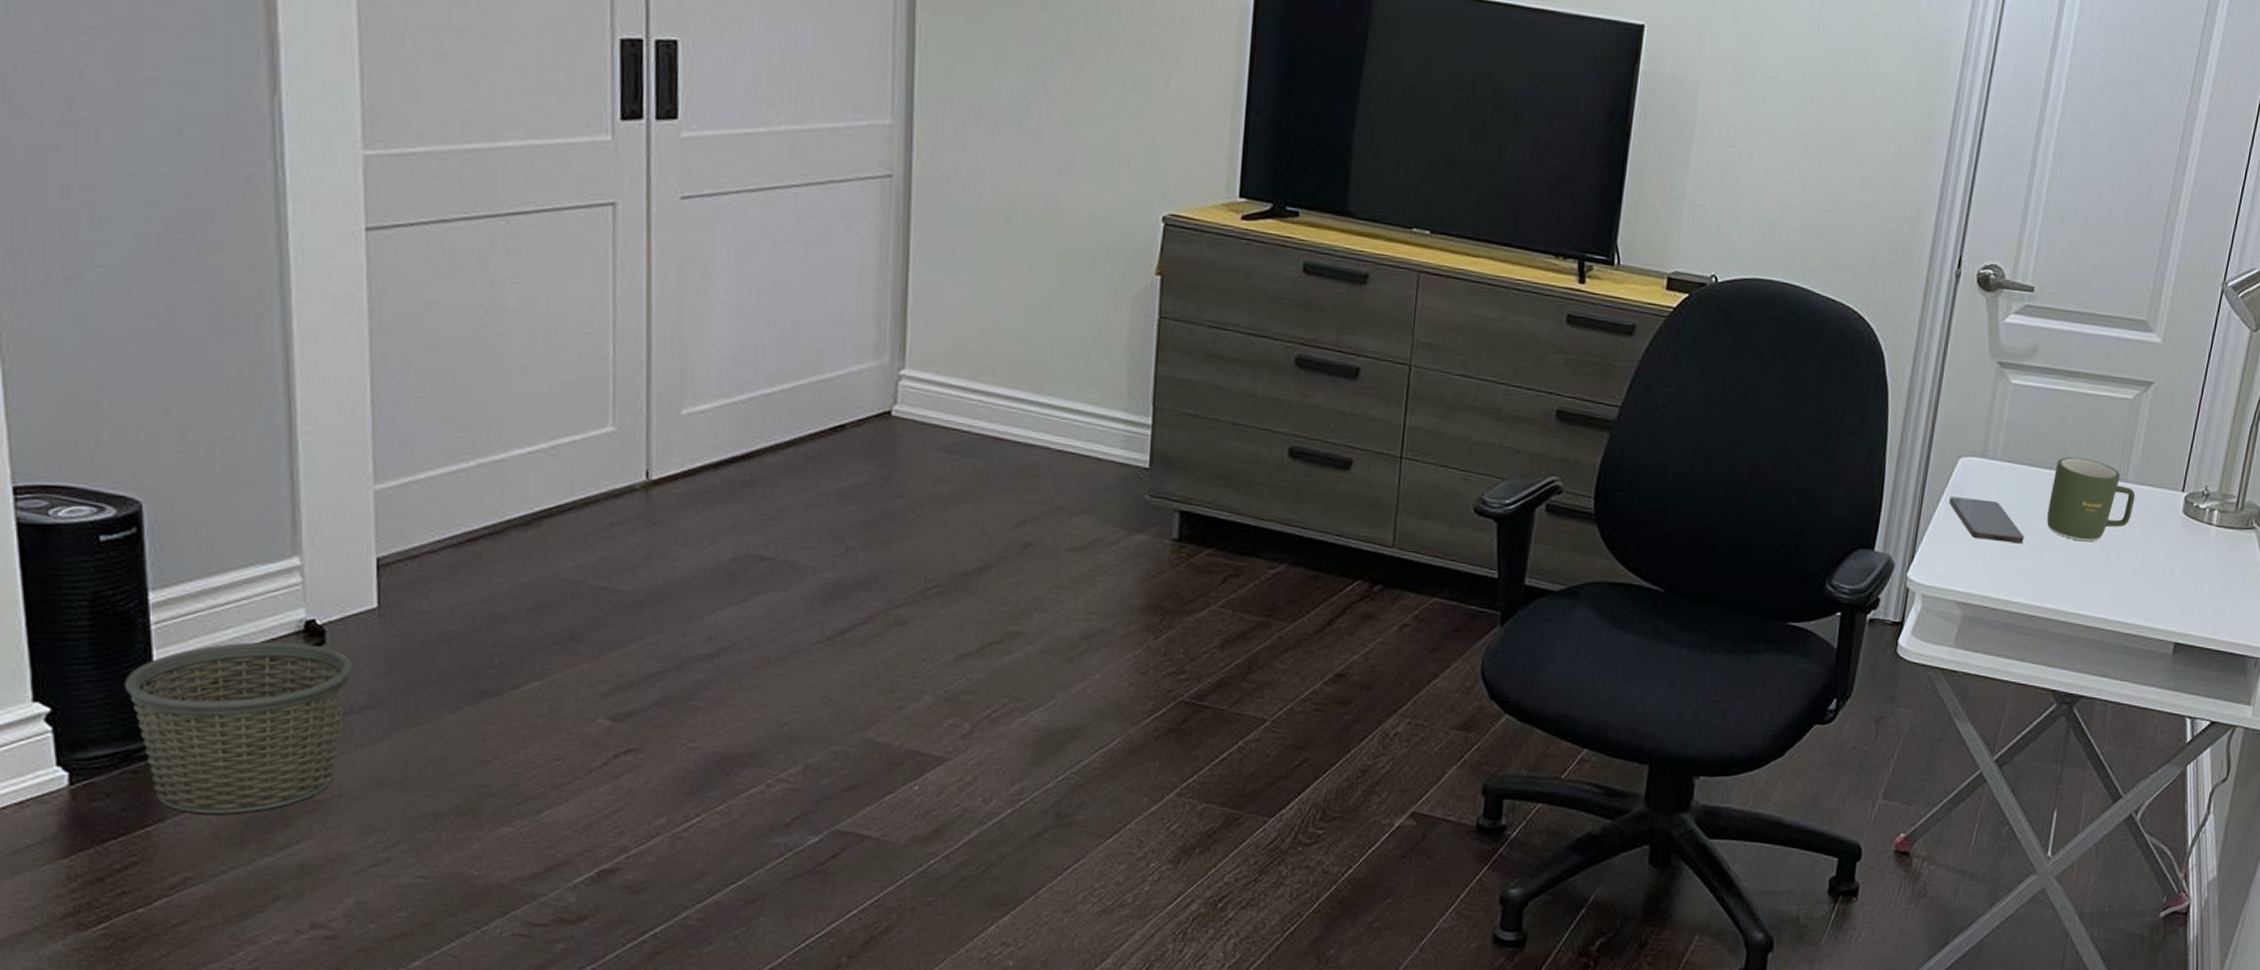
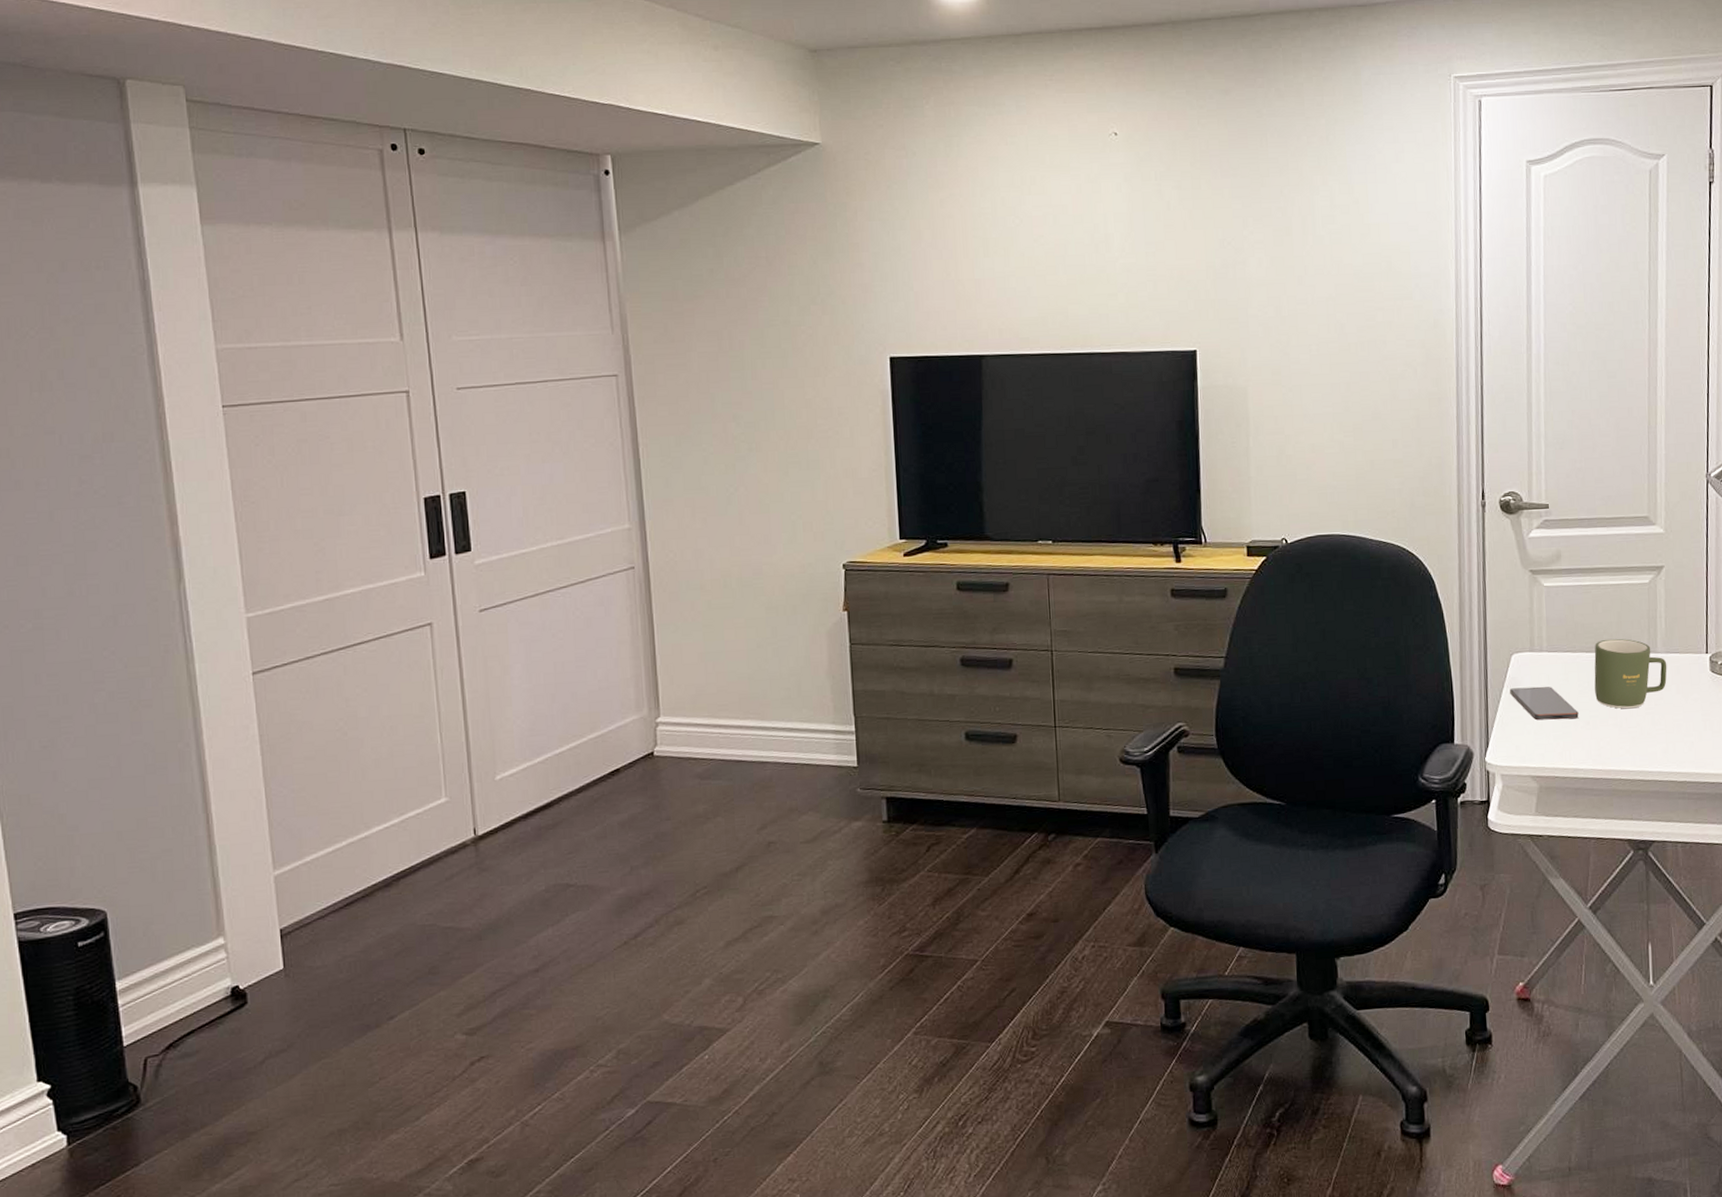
basket: present [124,641,354,815] -> none [102,1005,270,1156]

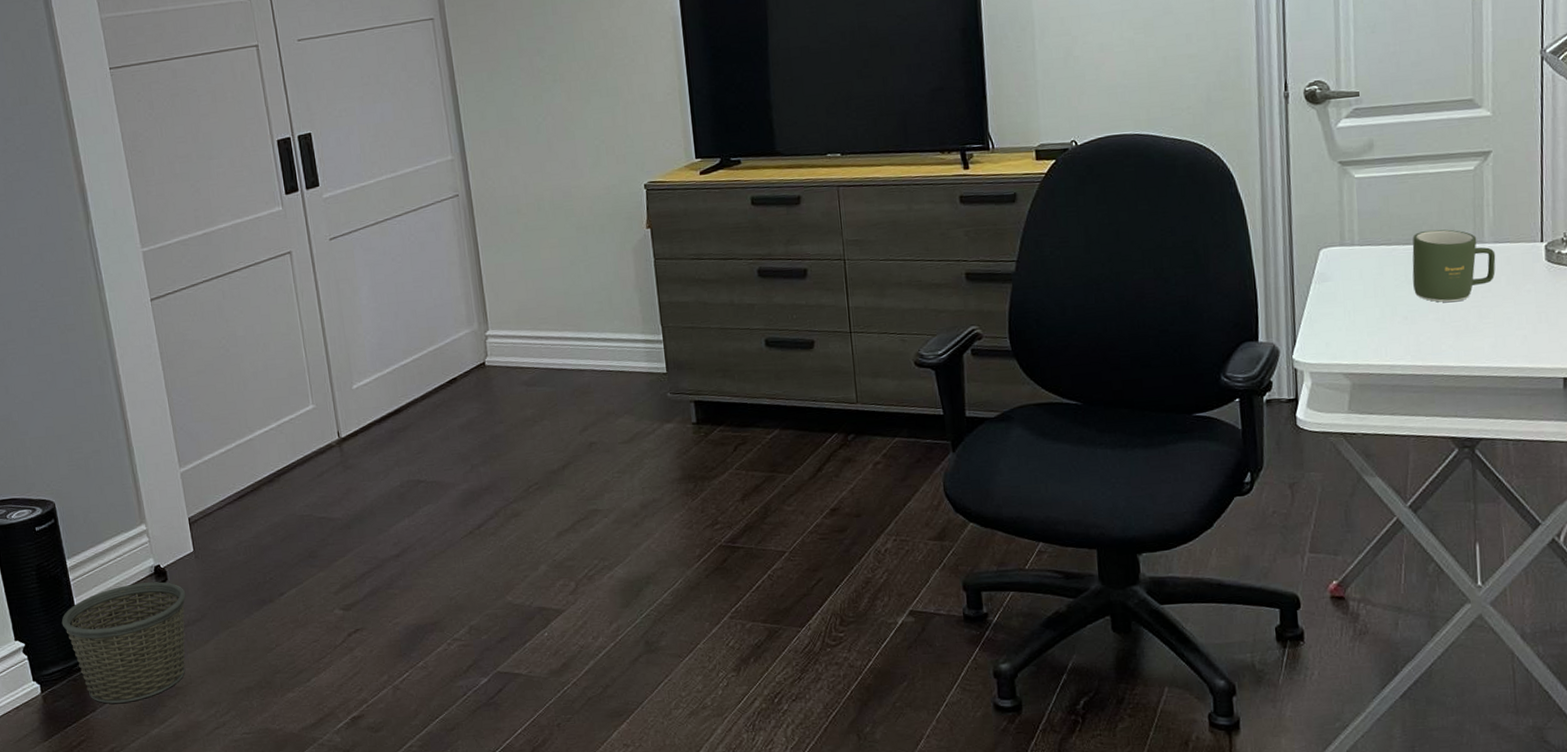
basket: none [102,1005,270,1156] -> present [61,581,186,704]
phone: present [1510,686,1579,721] -> none [1318,281,1395,317]

